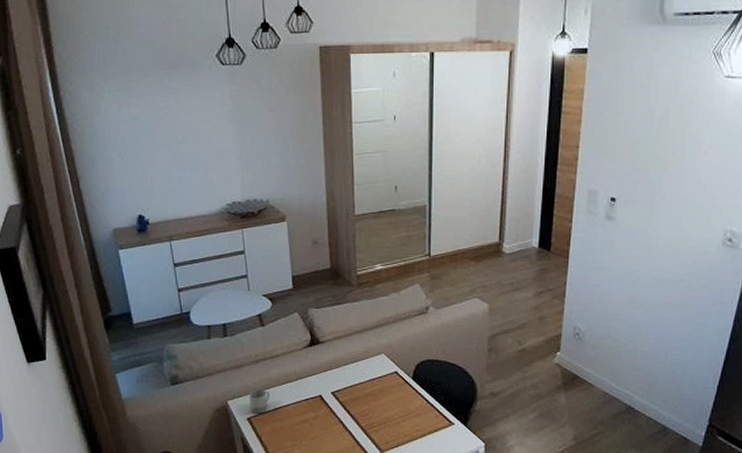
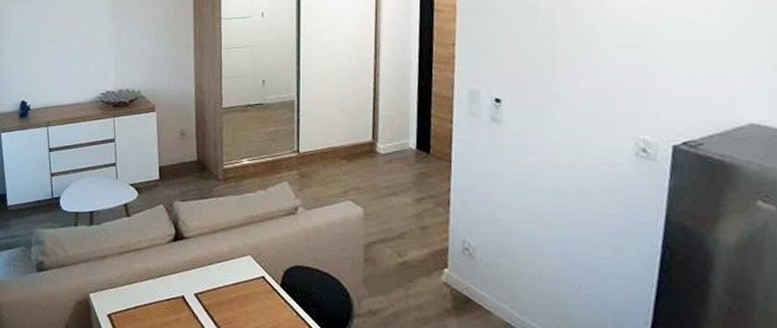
cup: present [249,389,270,414] -> none [111,283,132,311]

